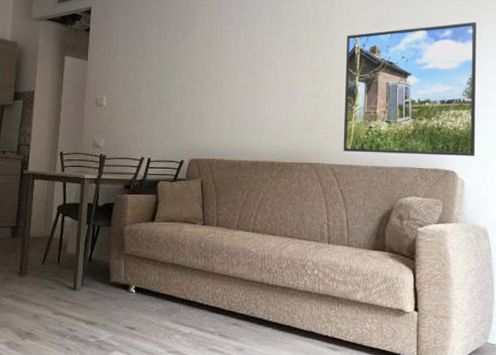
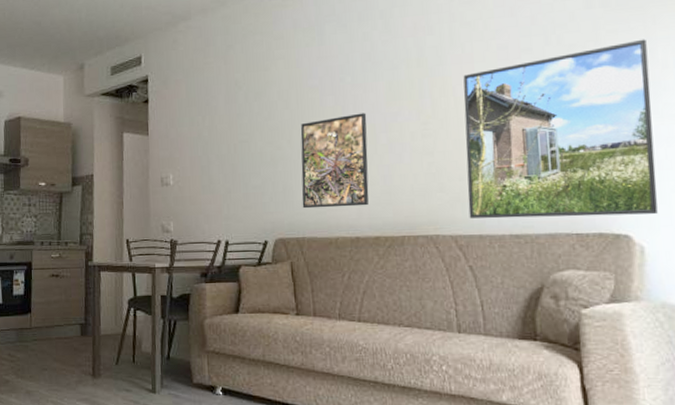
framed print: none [214,58,271,136] -> present [300,113,369,209]

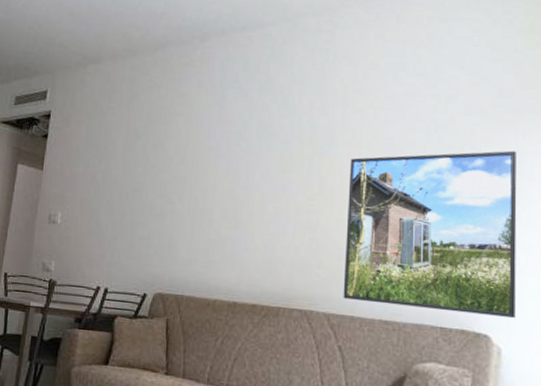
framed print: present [300,113,369,209] -> none [185,179,257,272]

